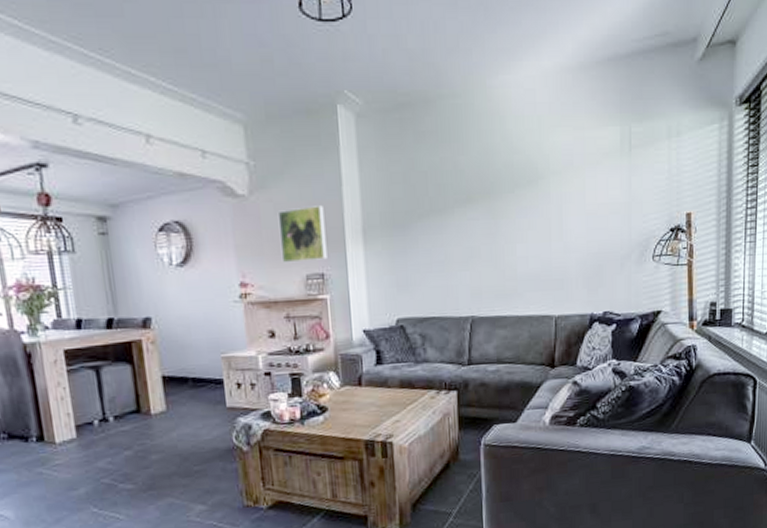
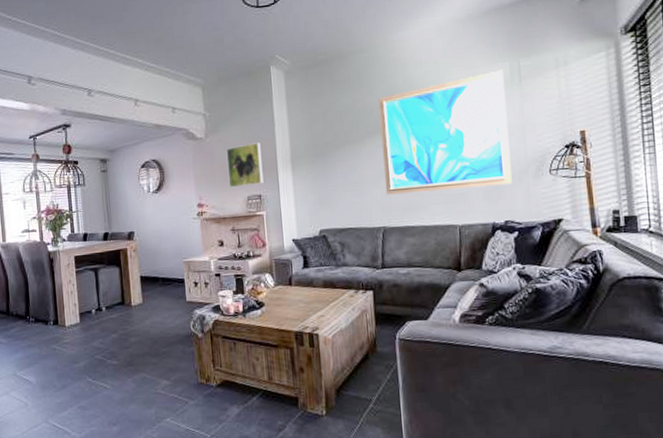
wall art: none [471,135,614,279] -> present [378,69,512,195]

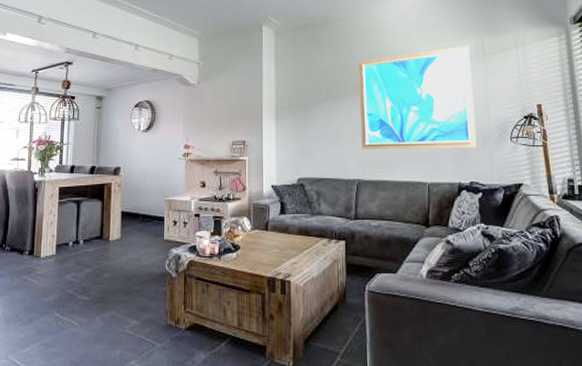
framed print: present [226,142,264,188] -> none [215,92,248,132]

